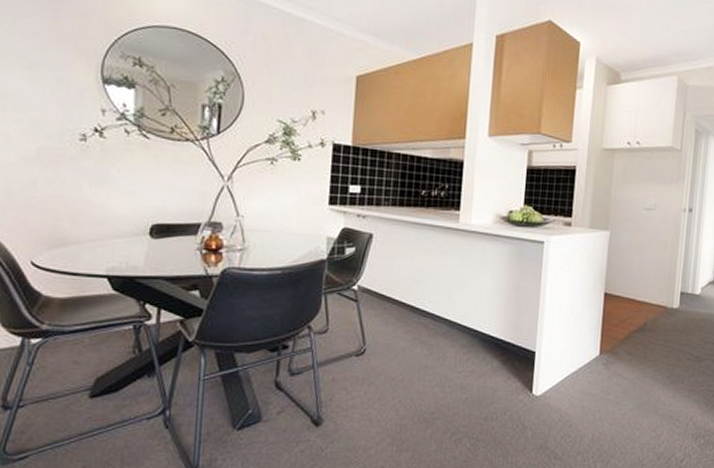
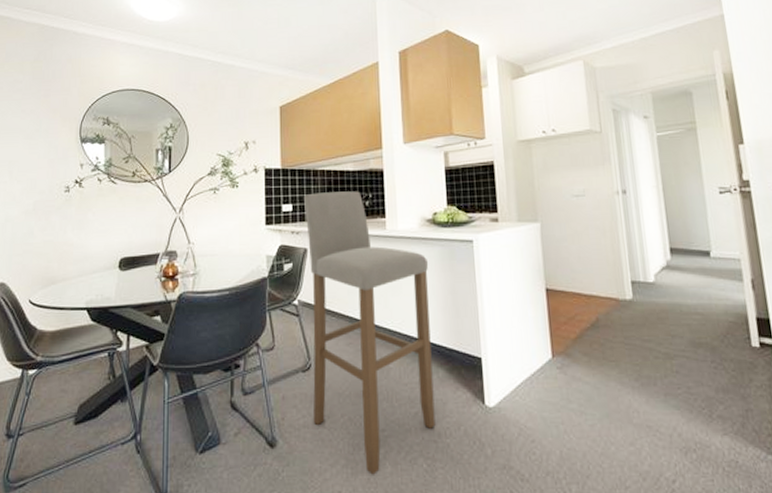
bar stool: none [362,176,498,452] -> present [303,191,436,475]

